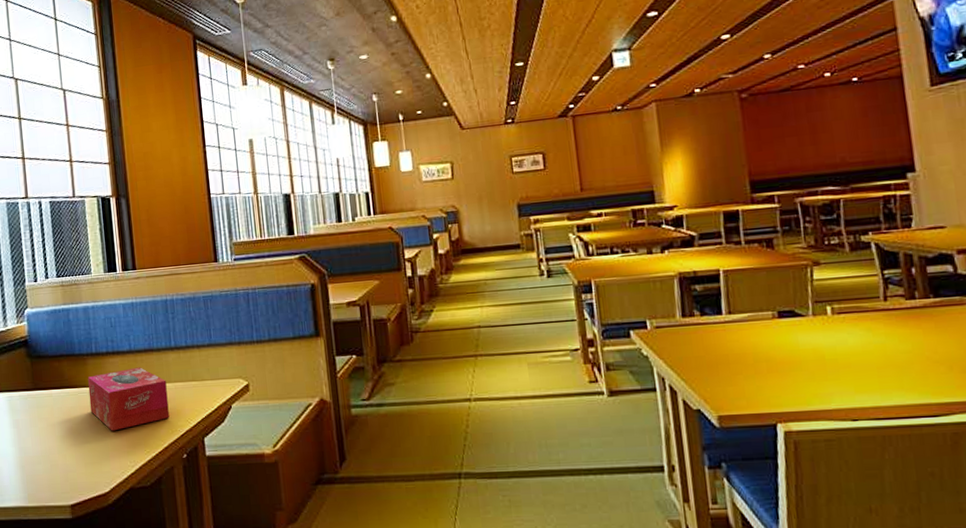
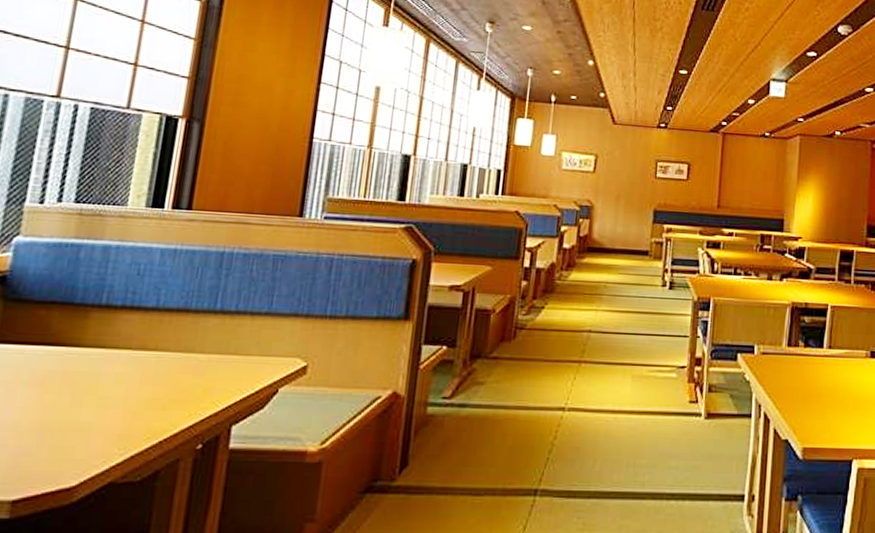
tissue box: present [87,367,170,431] -> none [77,329,198,407]

